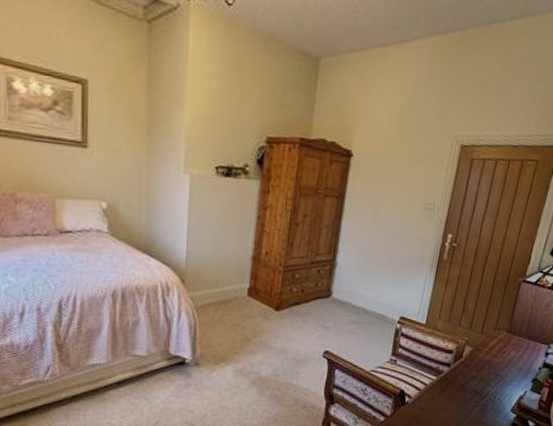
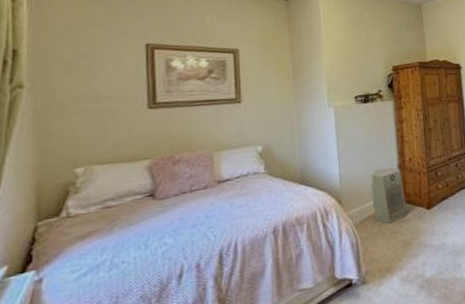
air purifier: none [217,256,255,316] -> present [371,167,407,225]

